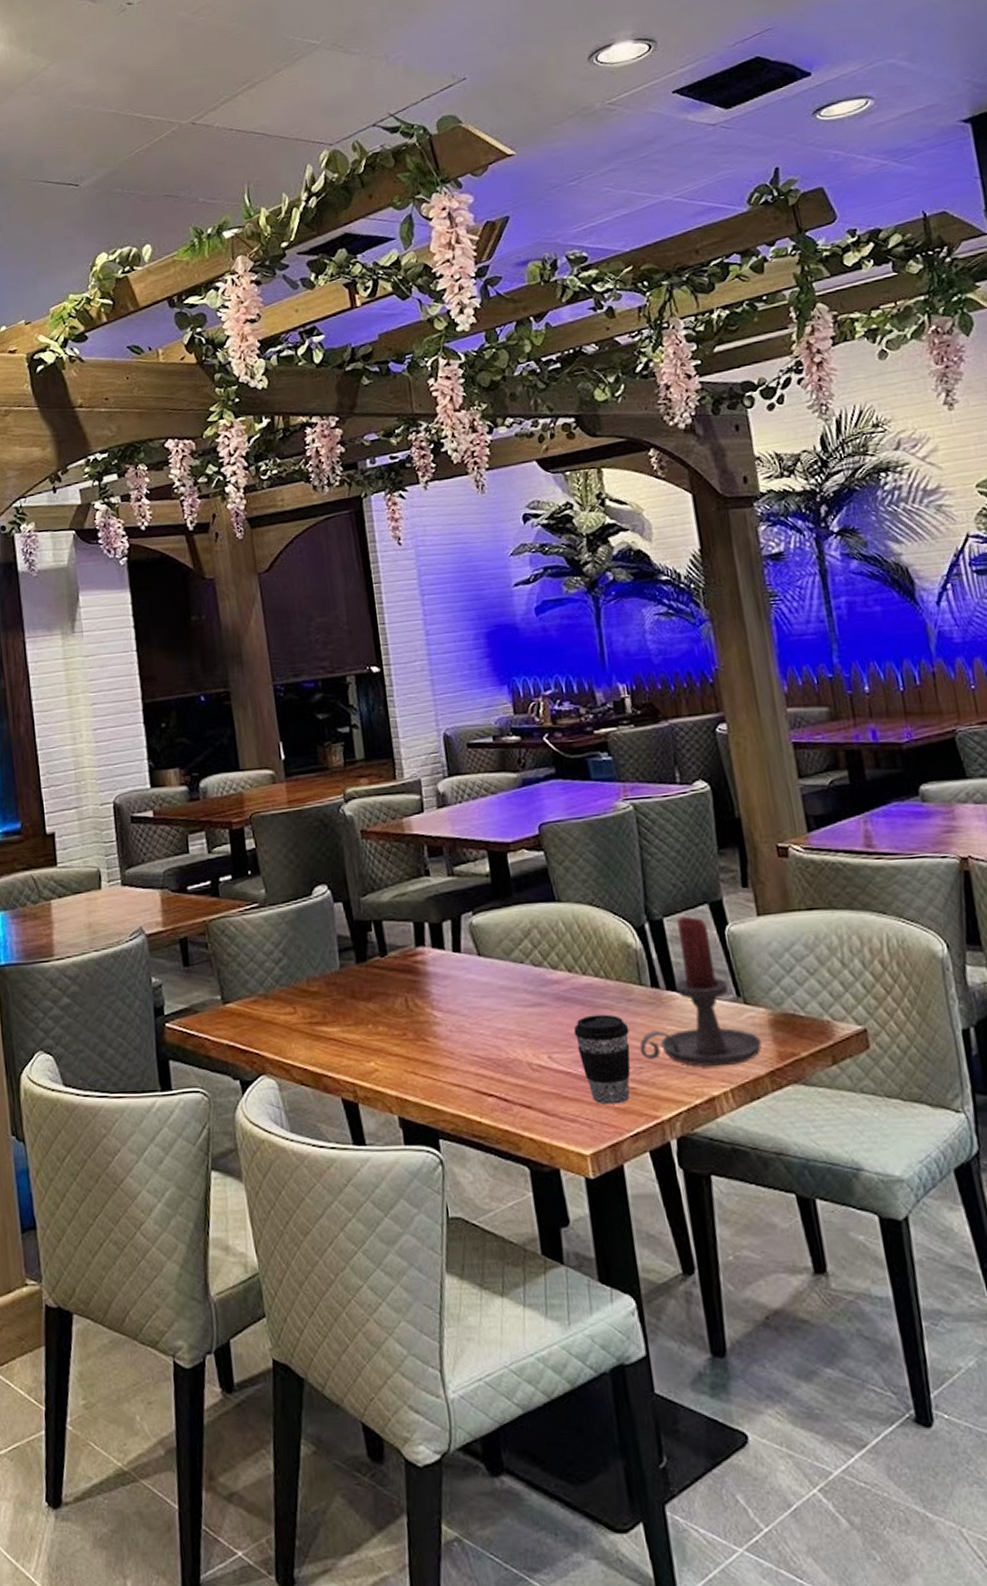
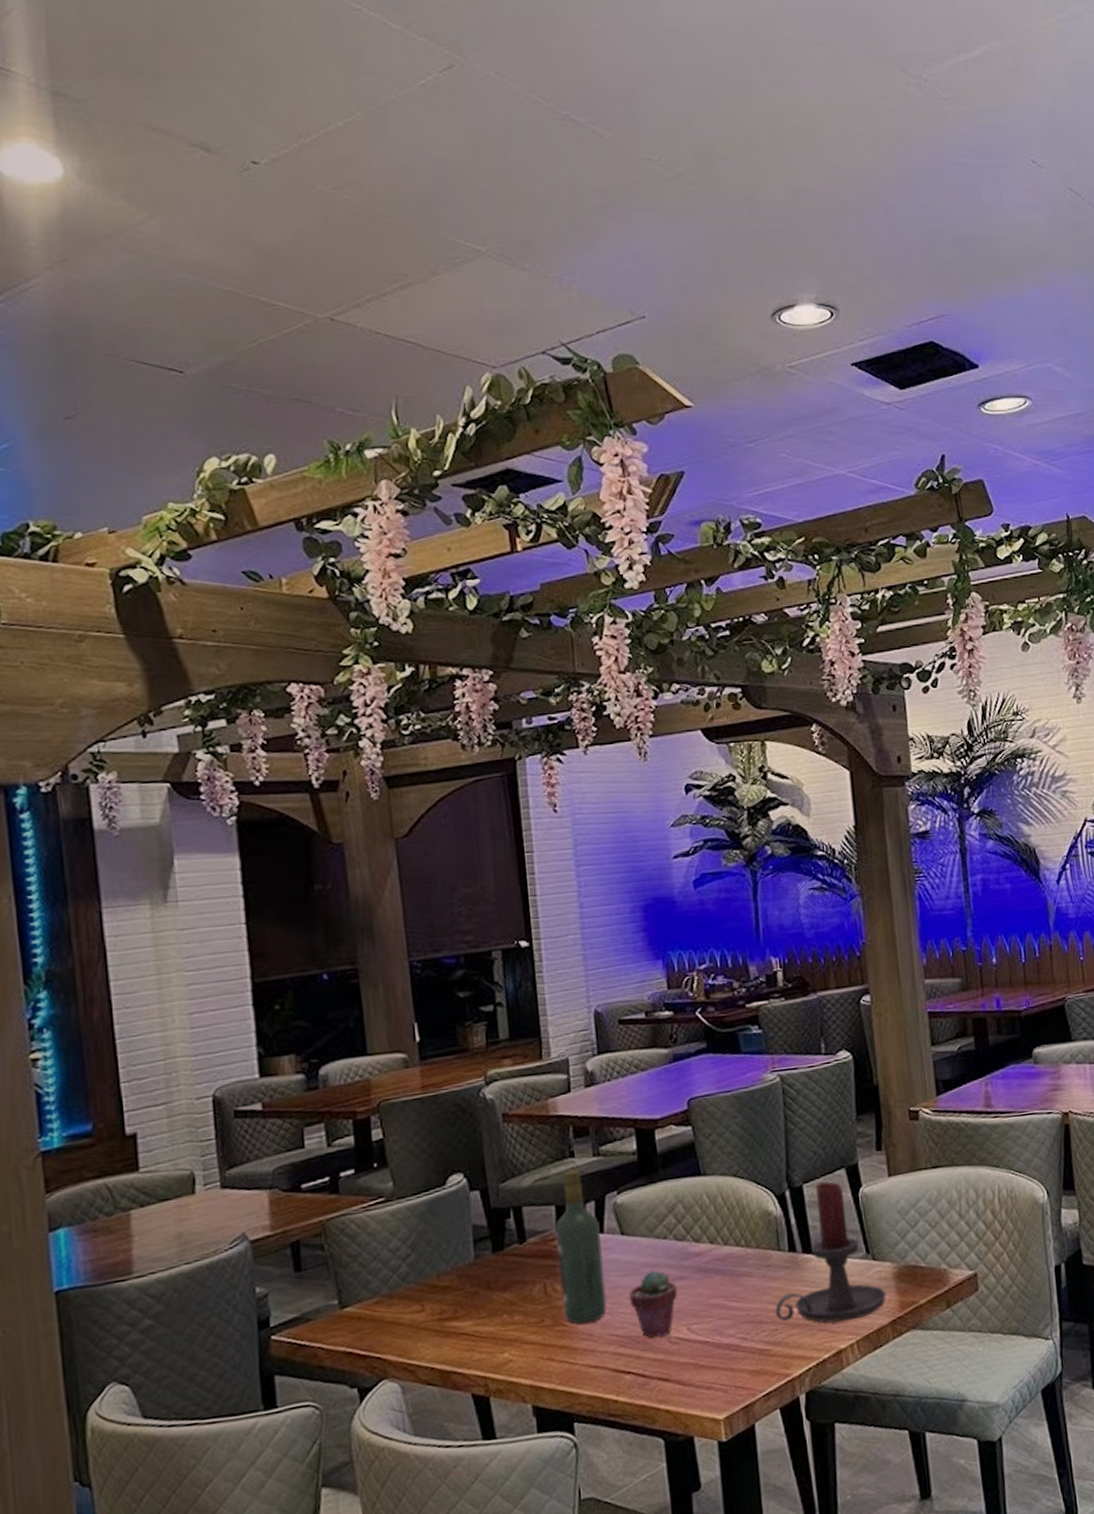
wine bottle: none [413,888,467,1041] -> present [554,1169,607,1324]
potted succulent: none [487,994,537,1063] -> present [628,1270,678,1338]
coffee cup: present [573,1014,631,1105] -> none [713,1281,767,1369]

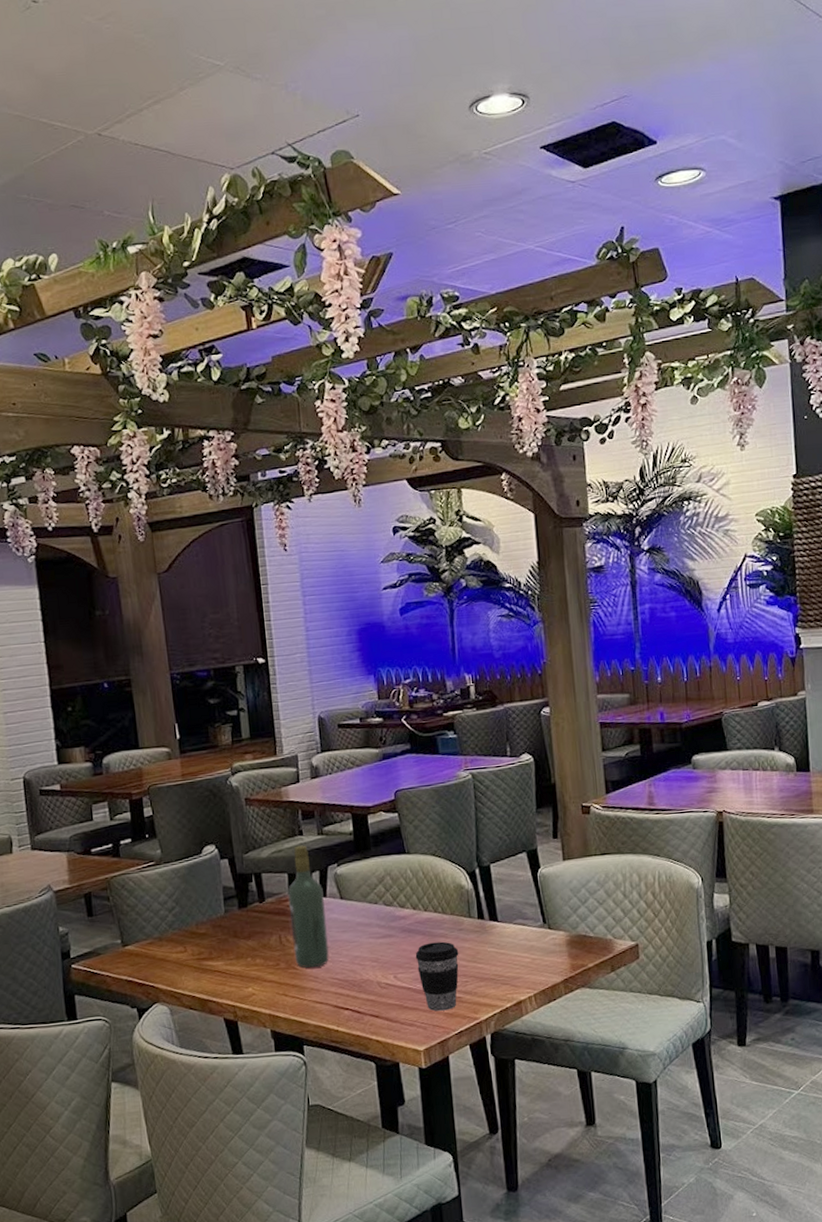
potted succulent: present [628,1270,678,1338] -> none [346,928,386,983]
coffee cup: none [713,1281,767,1369] -> present [415,941,459,1011]
candle holder: present [775,1181,887,1323] -> none [466,862,560,979]

